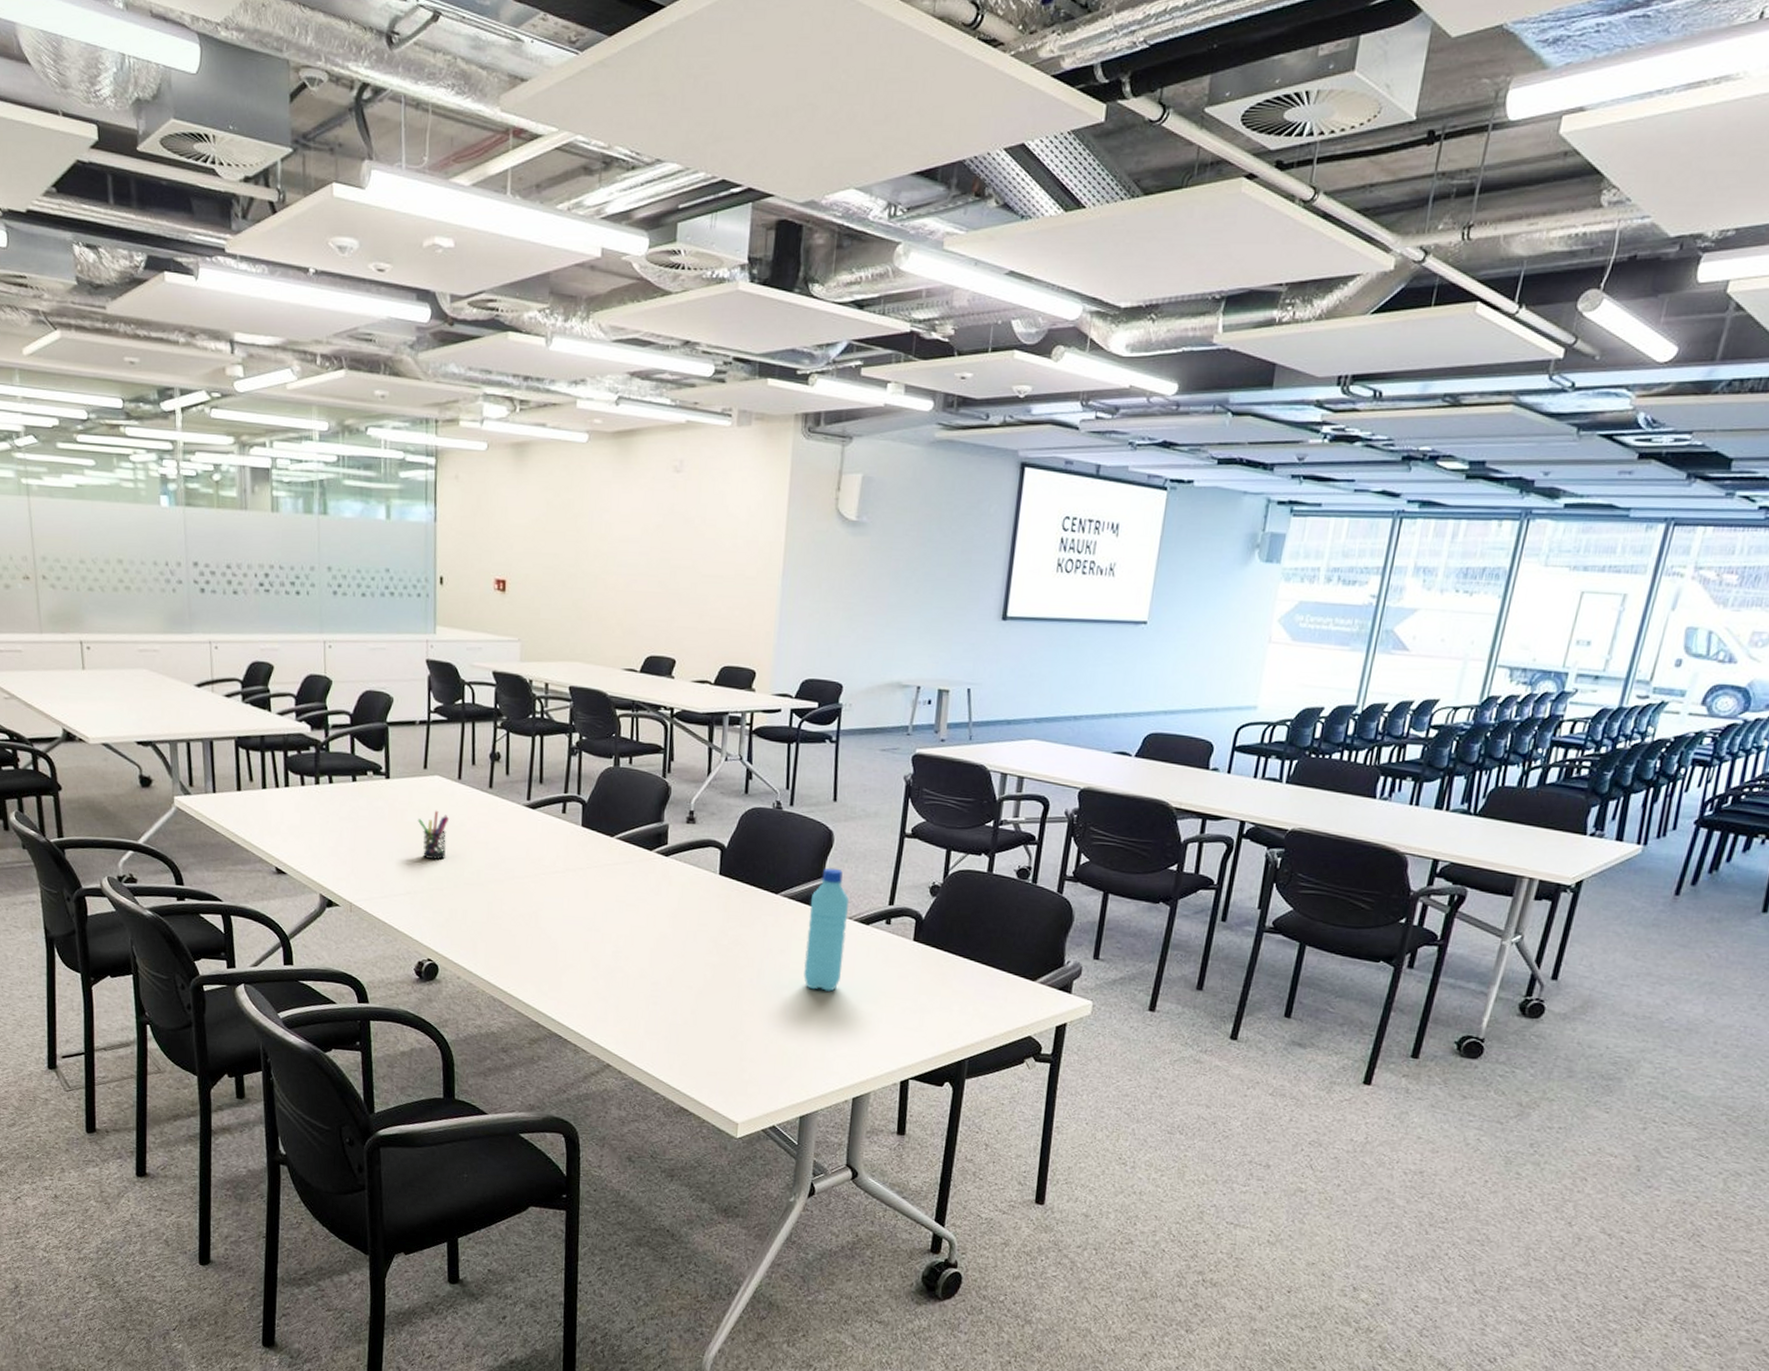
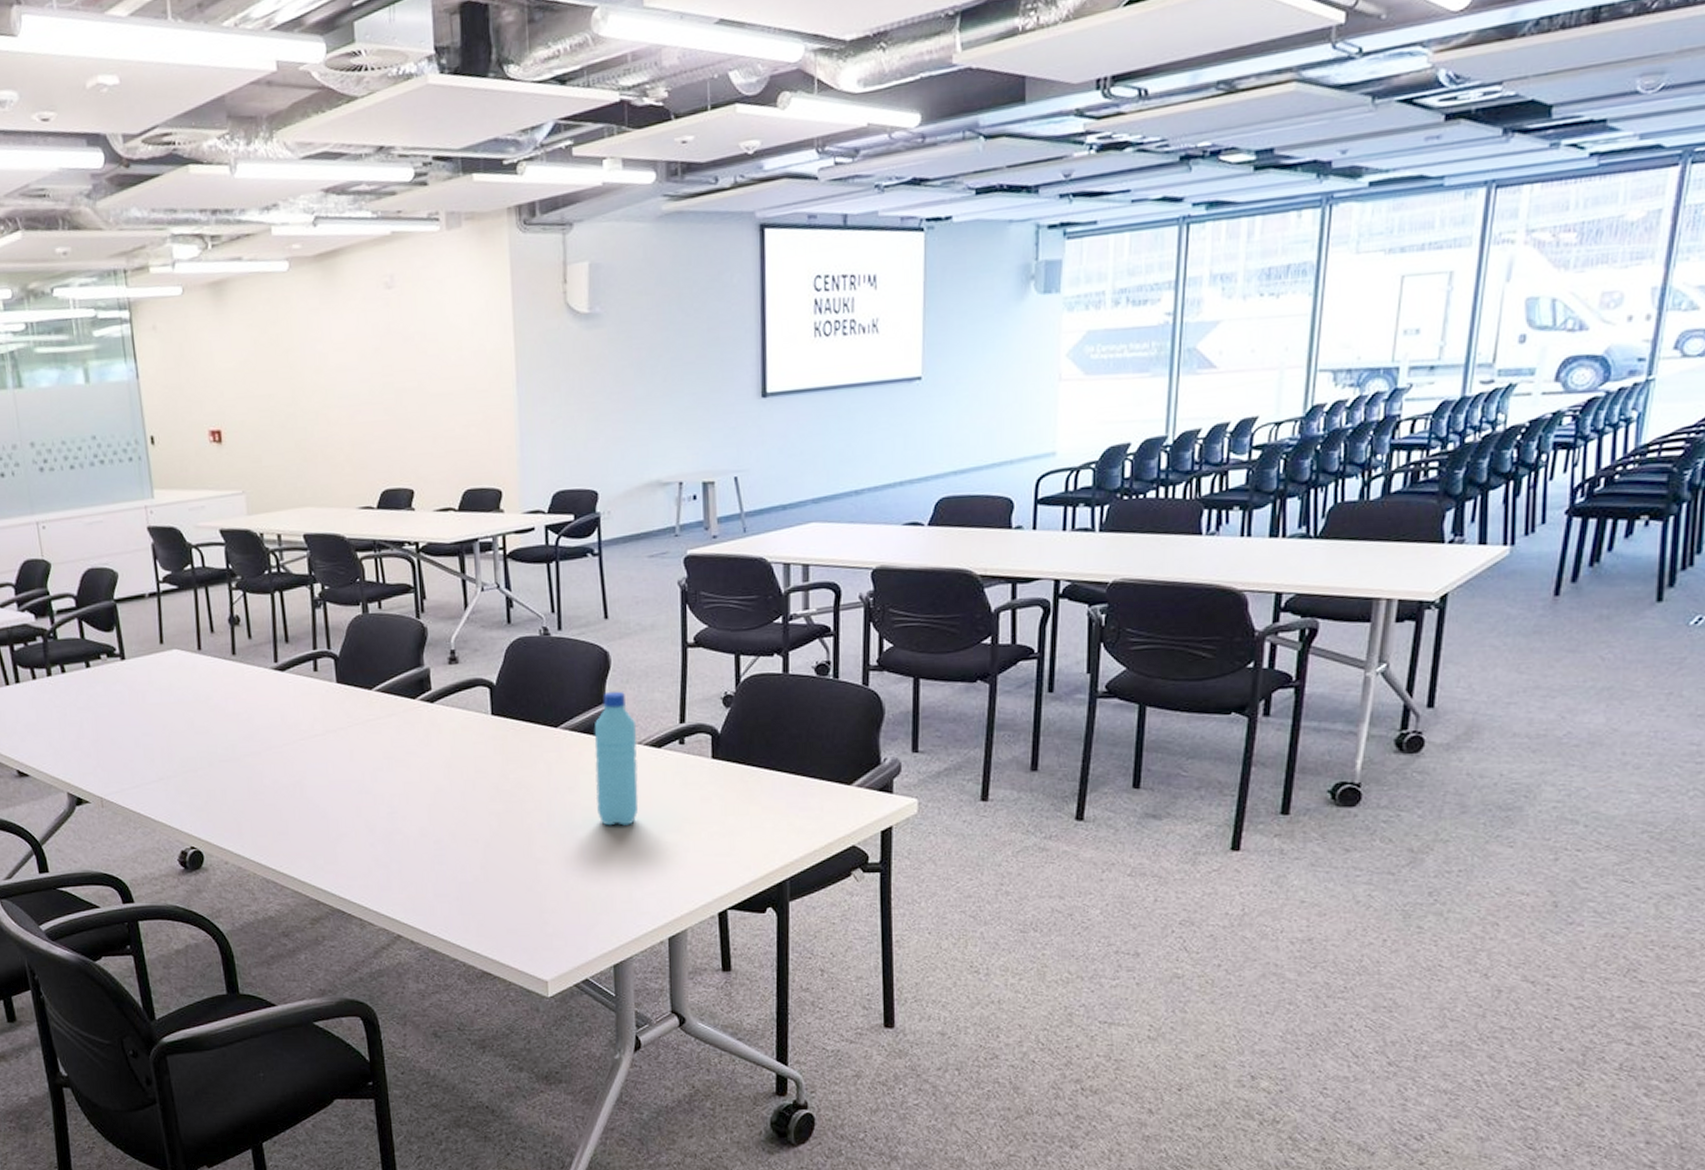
pen holder: present [417,810,450,860] -> none [160,686,195,740]

